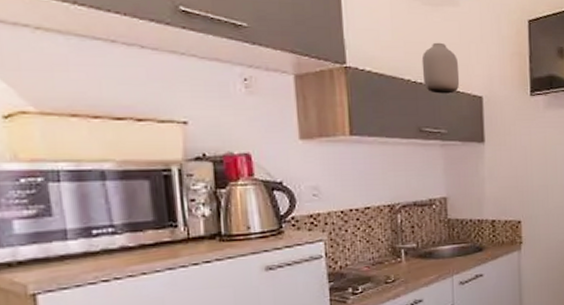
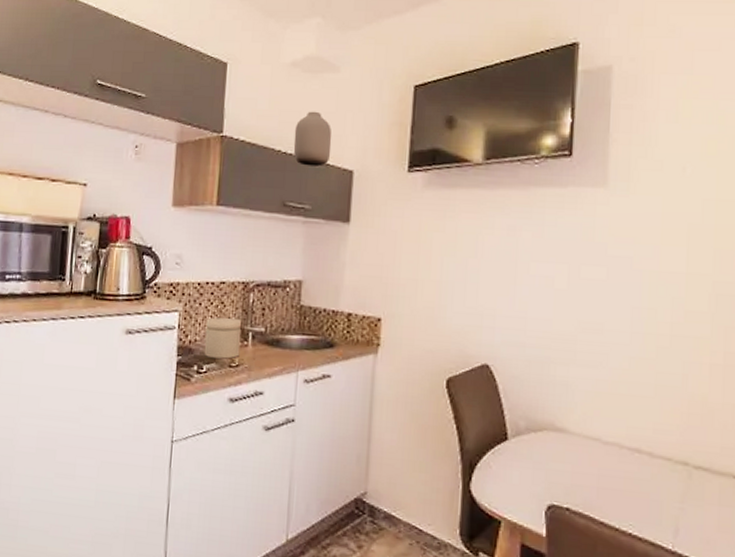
jar: none [355,238,395,279] -> present [204,317,242,360]

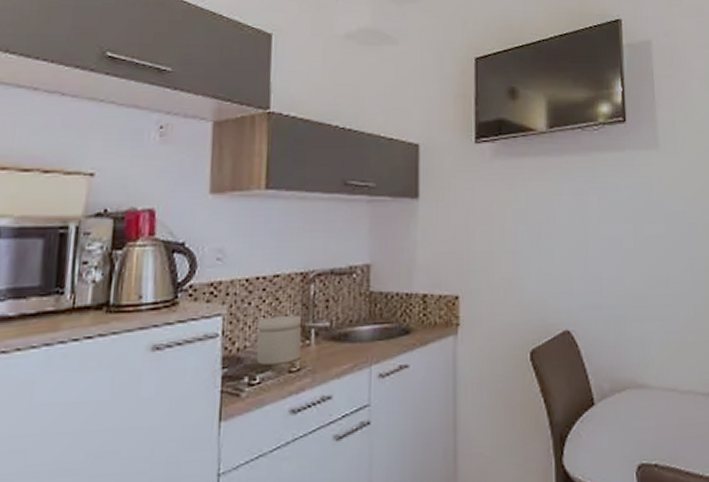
vase: present [293,111,332,167] -> none [352,84,394,141]

